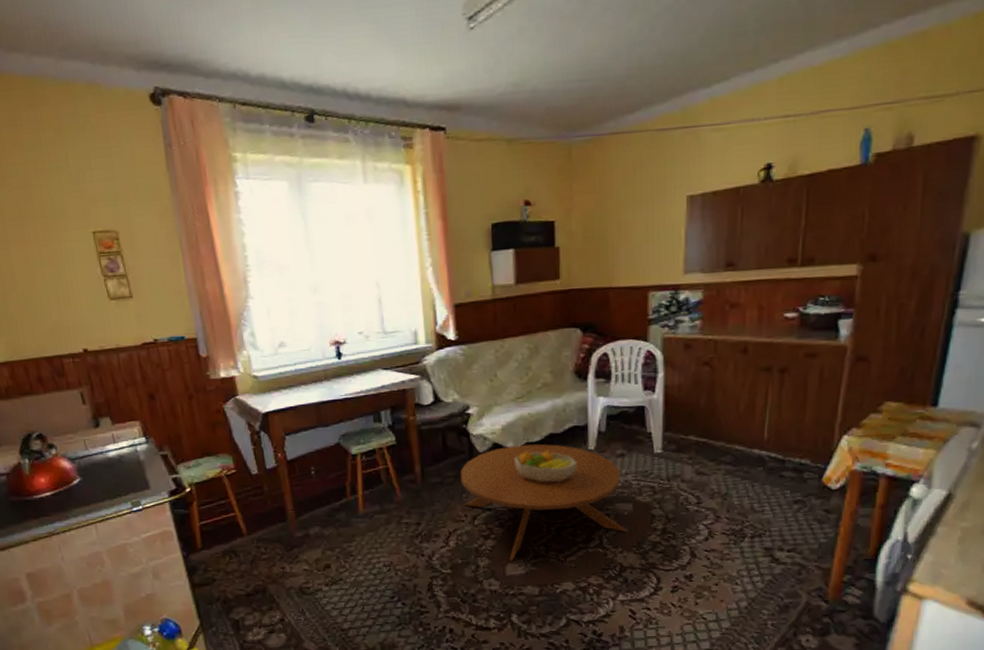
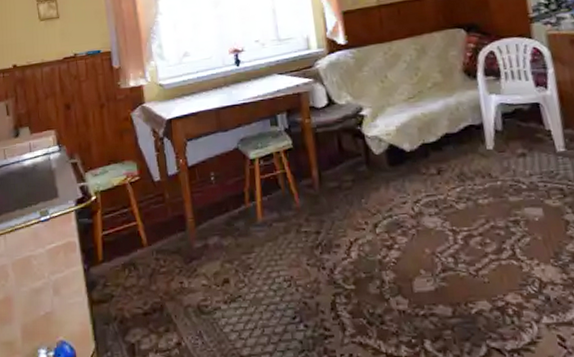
coffee table: present [460,443,629,561] -> none [357,144,543,275]
fruit bowl: present [515,450,577,483] -> none [412,150,477,186]

